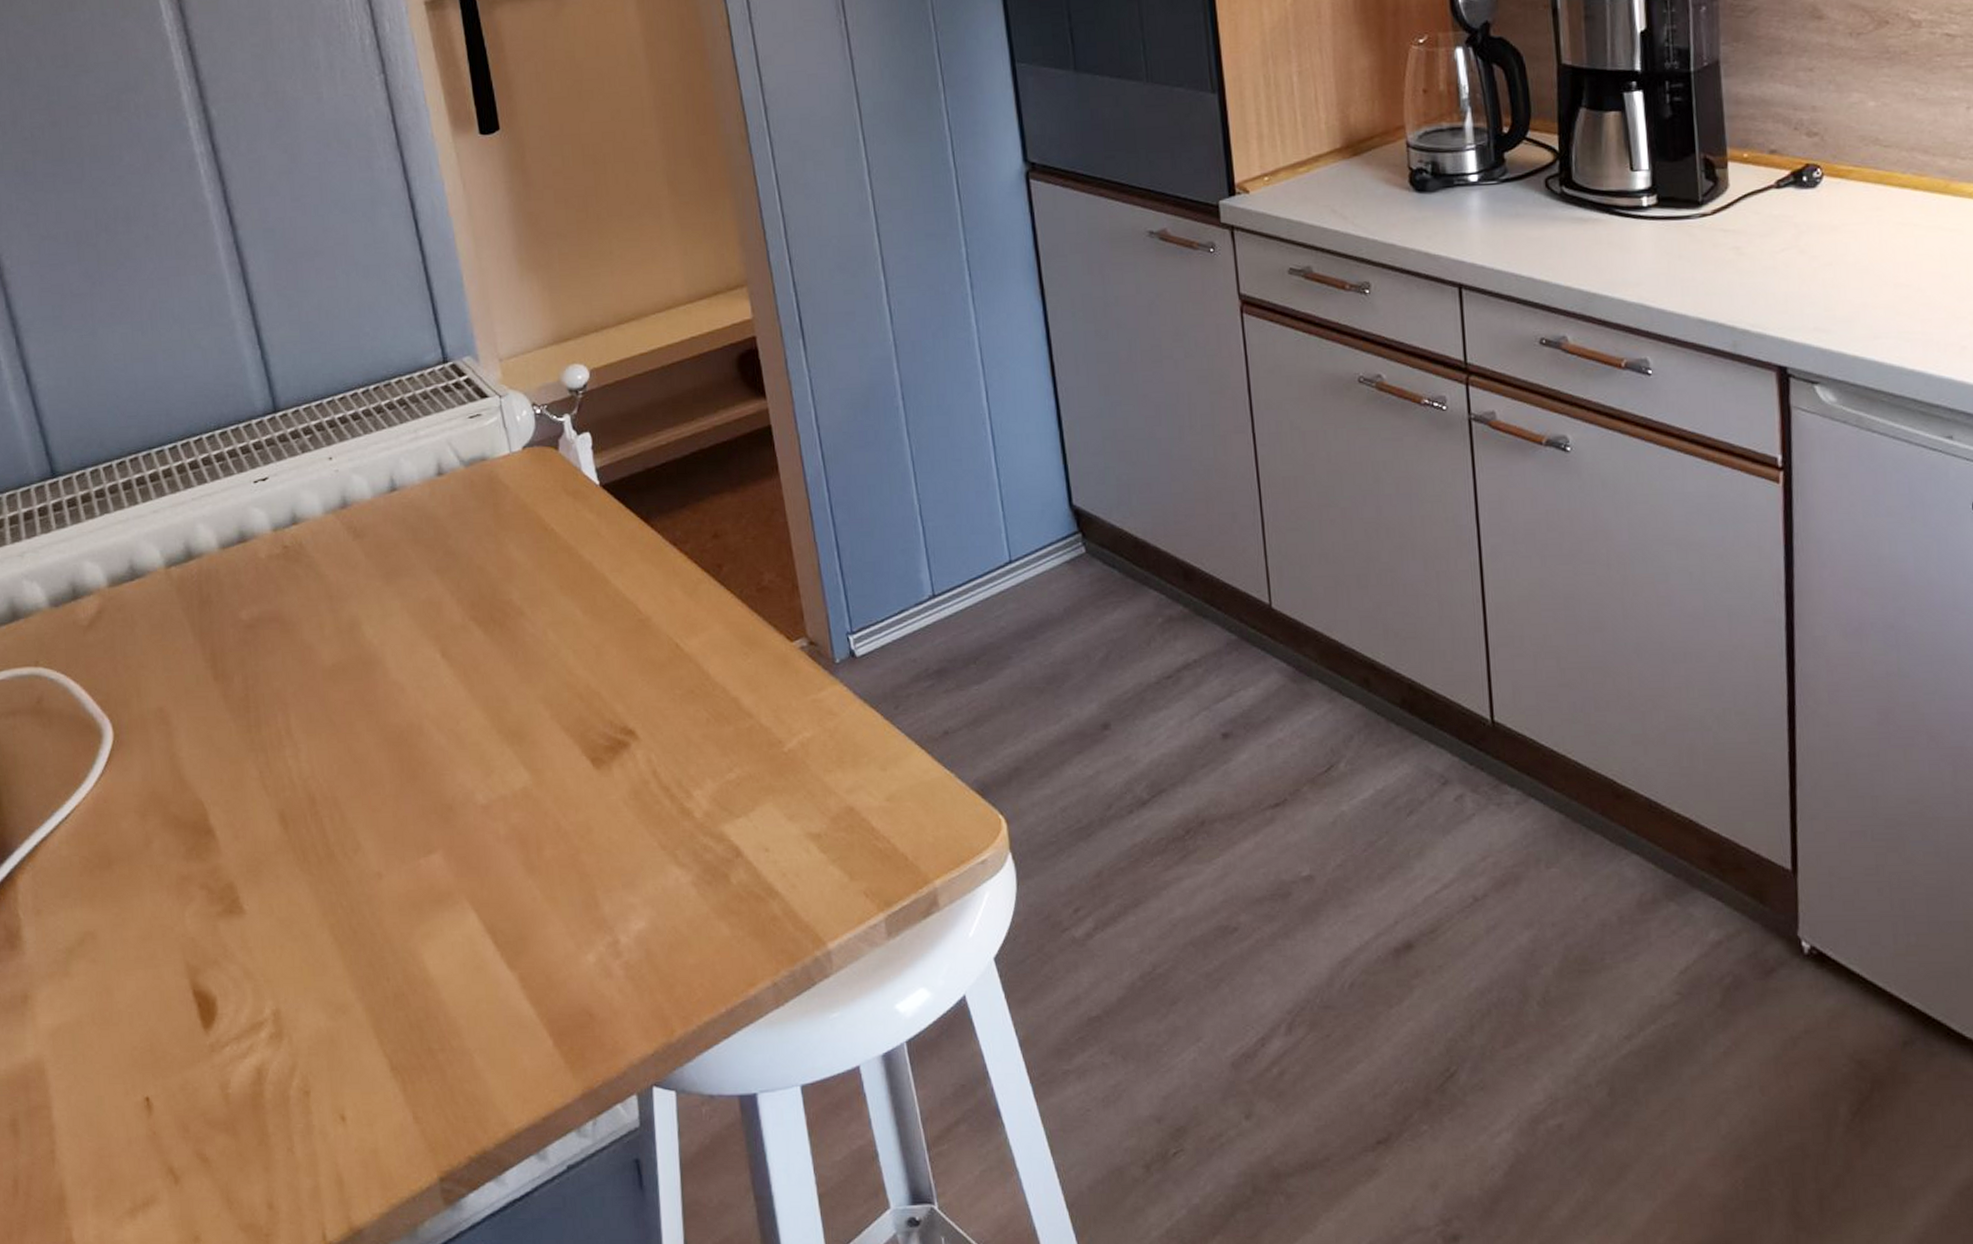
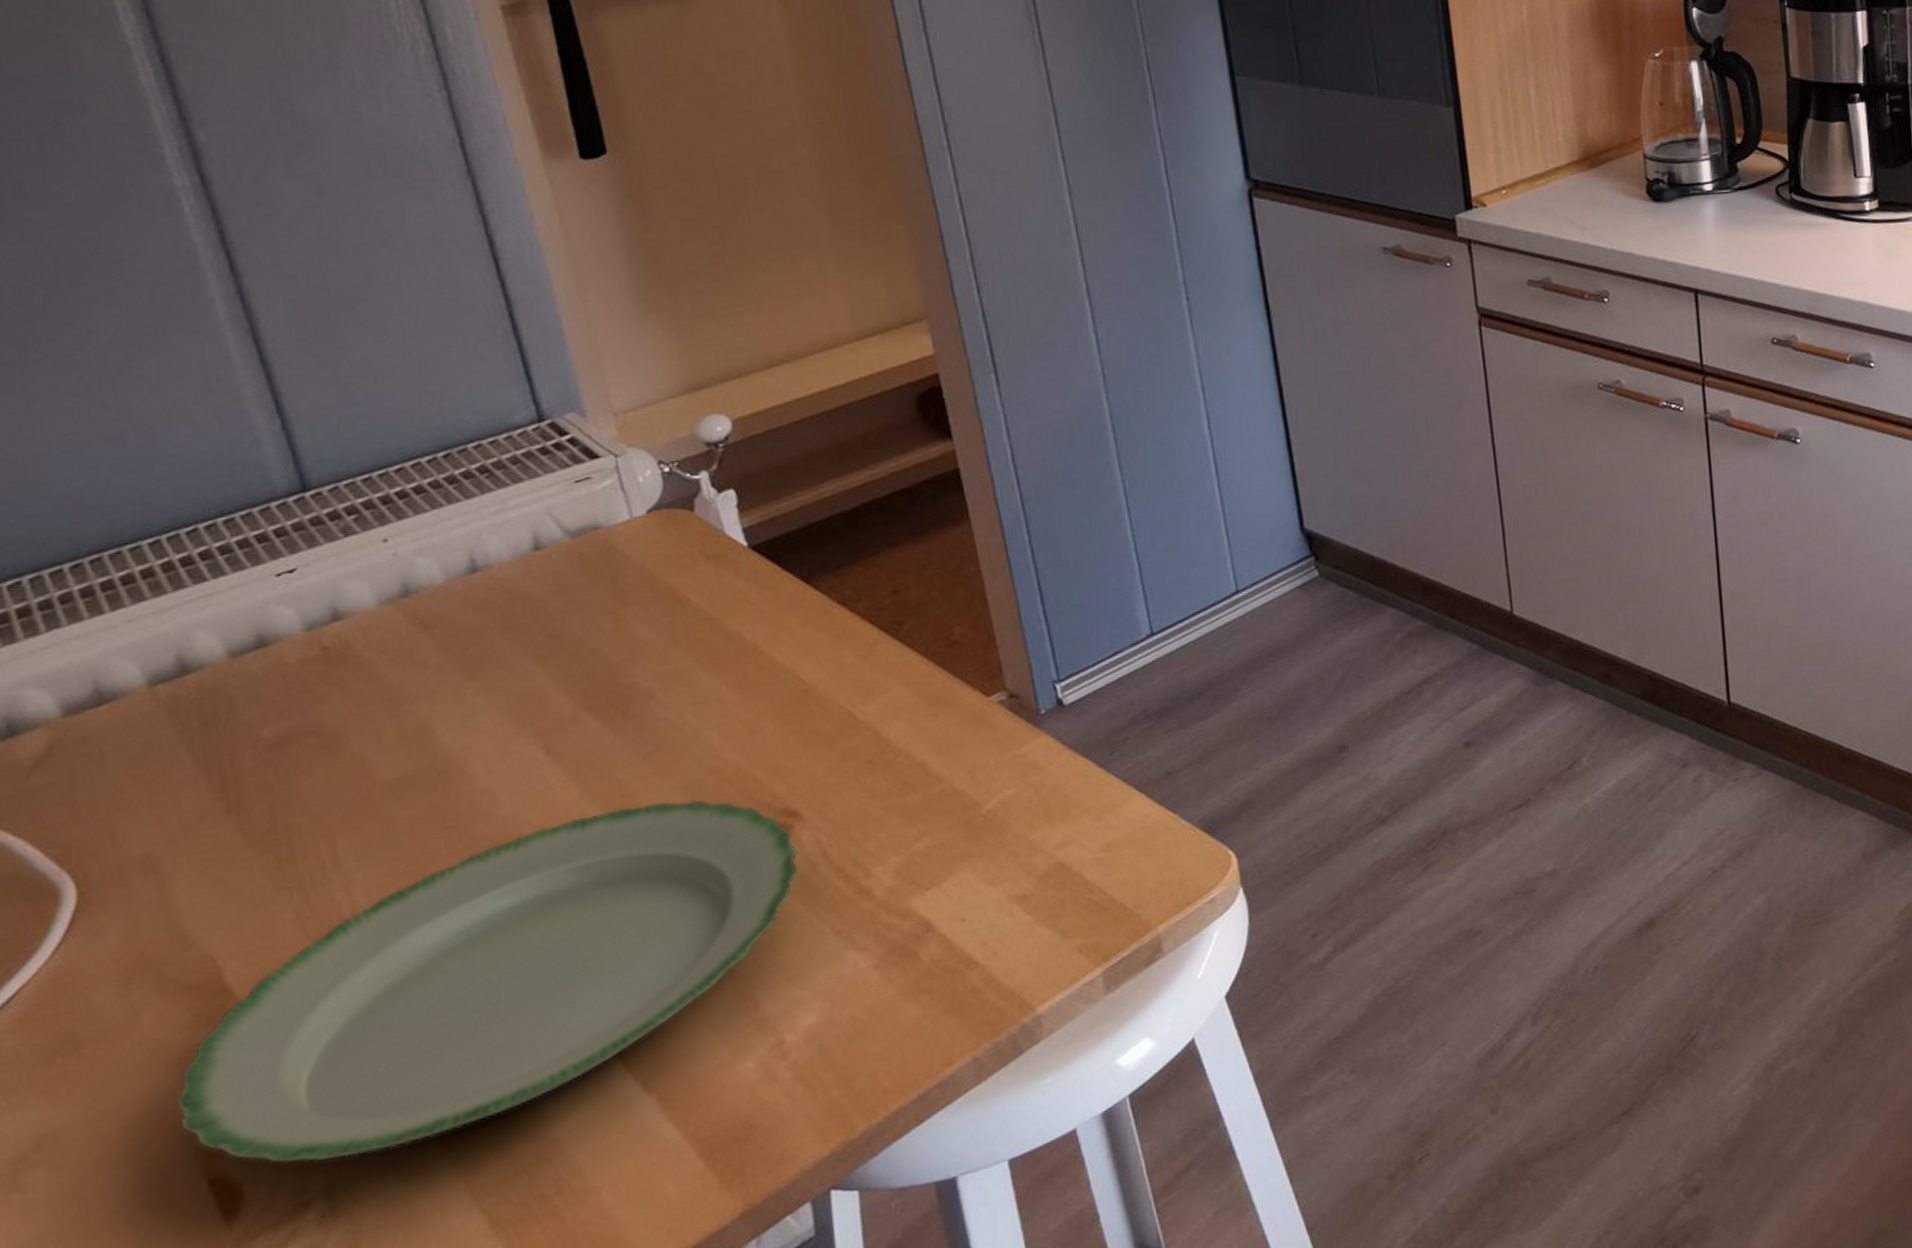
plate: none [173,709,634,989] -> present [175,799,800,1164]

